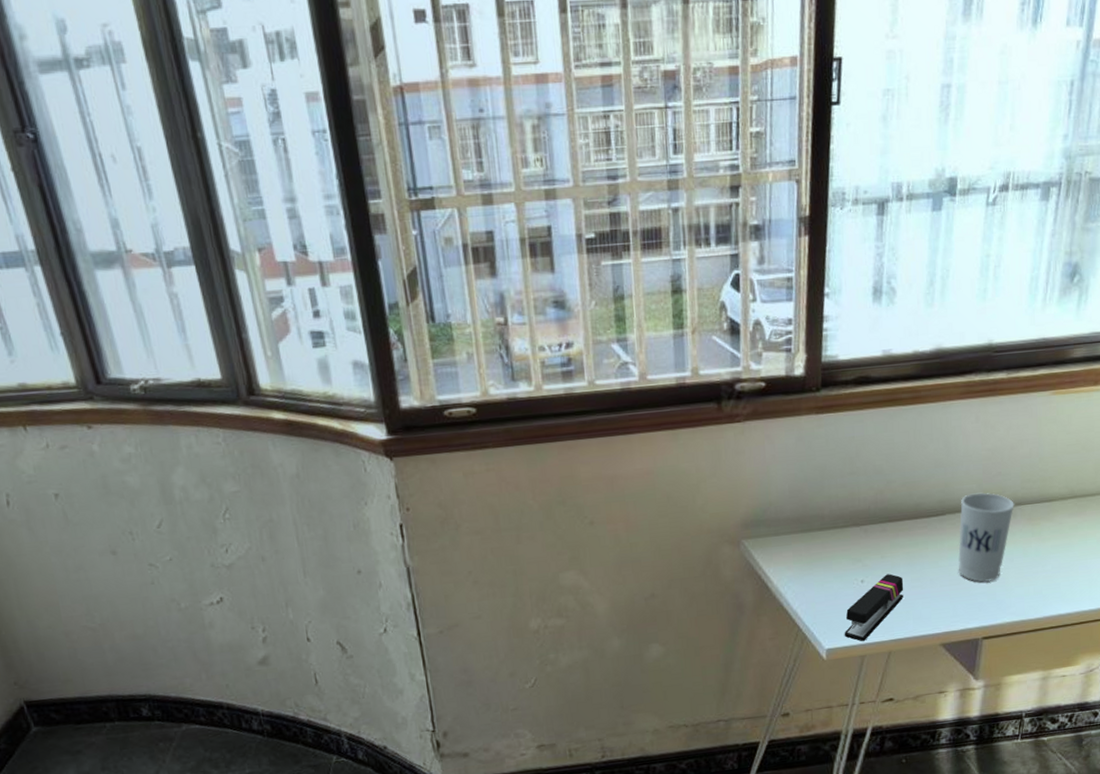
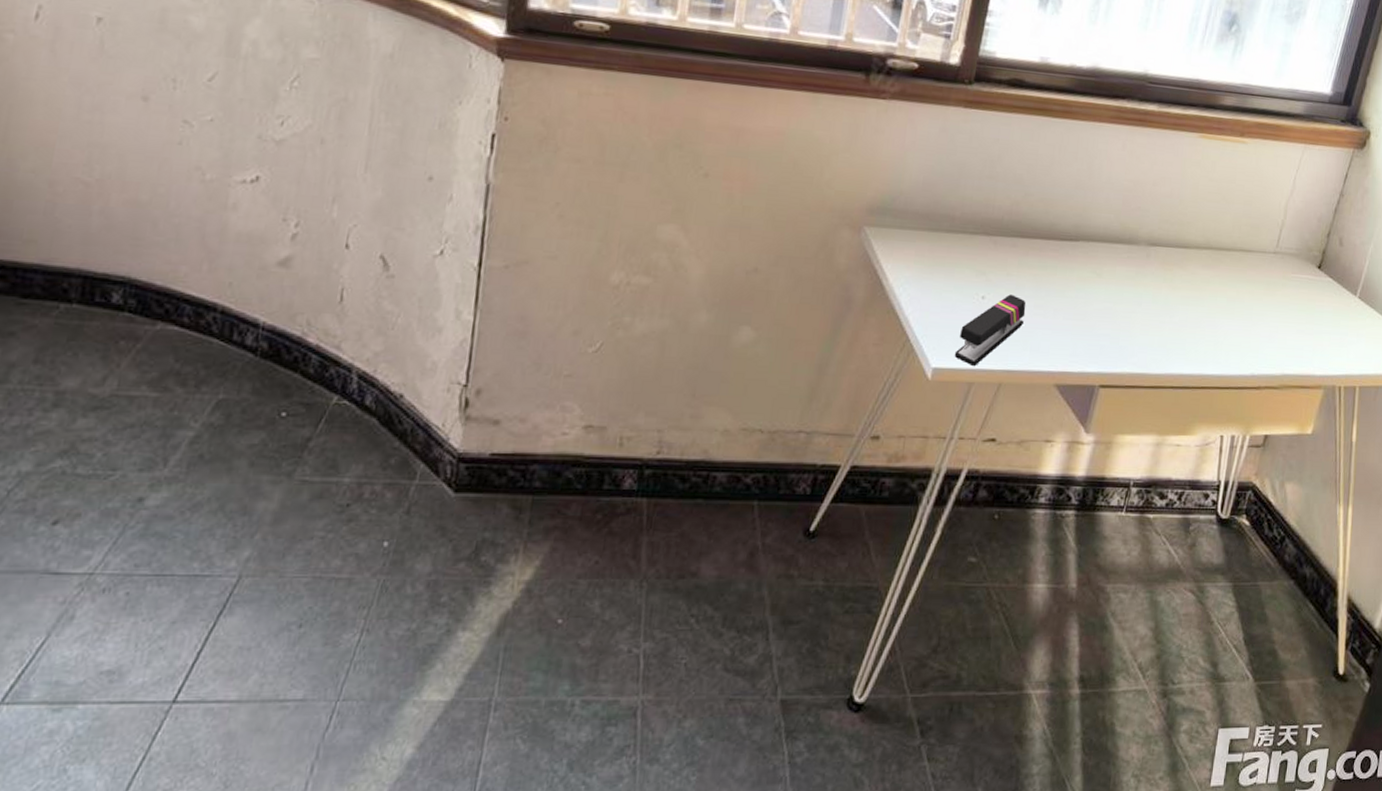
cup: present [958,492,1014,582] -> none [1083,223,1150,323]

